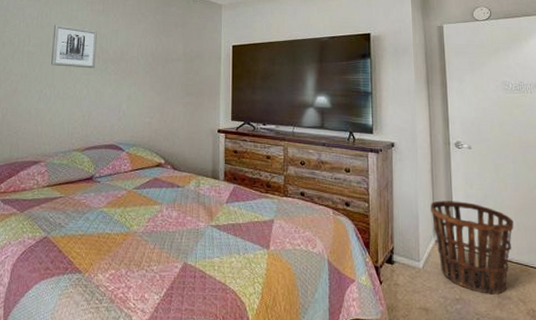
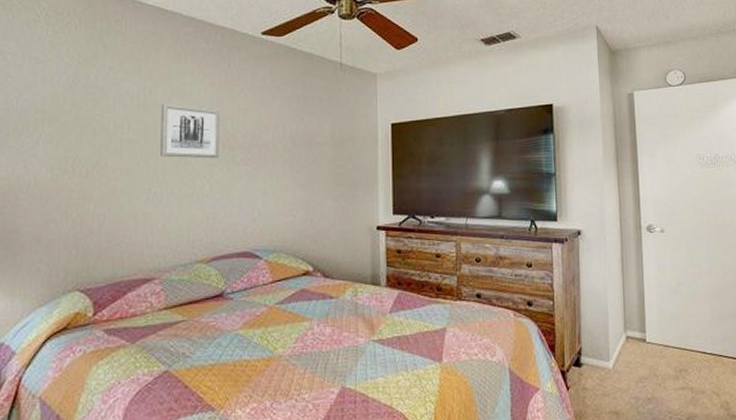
basket: present [430,201,514,295] -> none [621,291,708,390]

